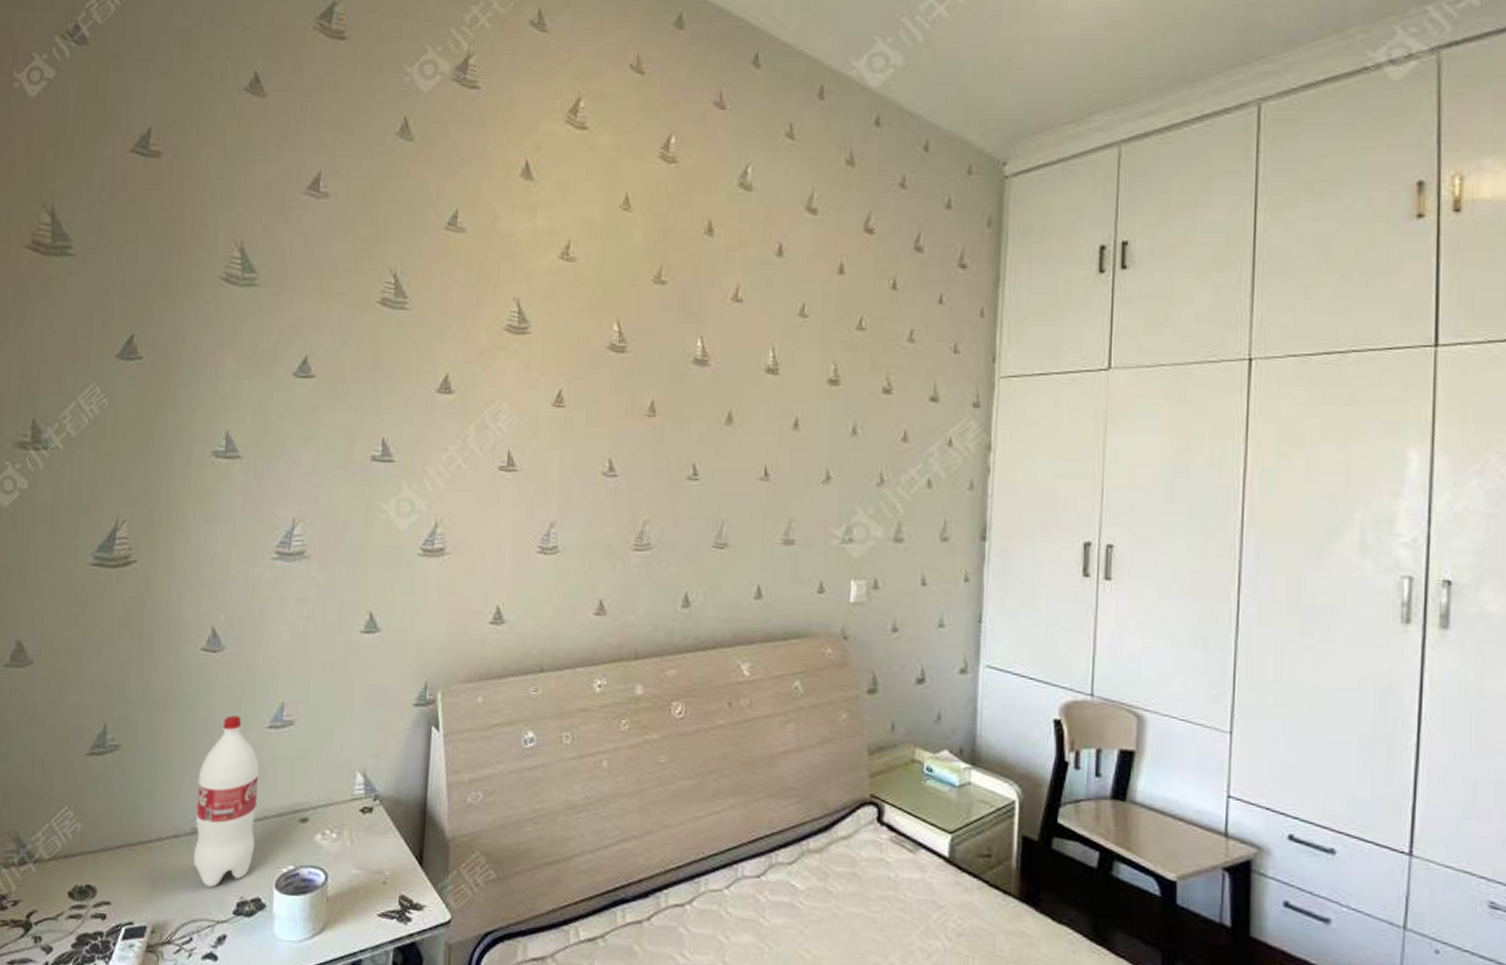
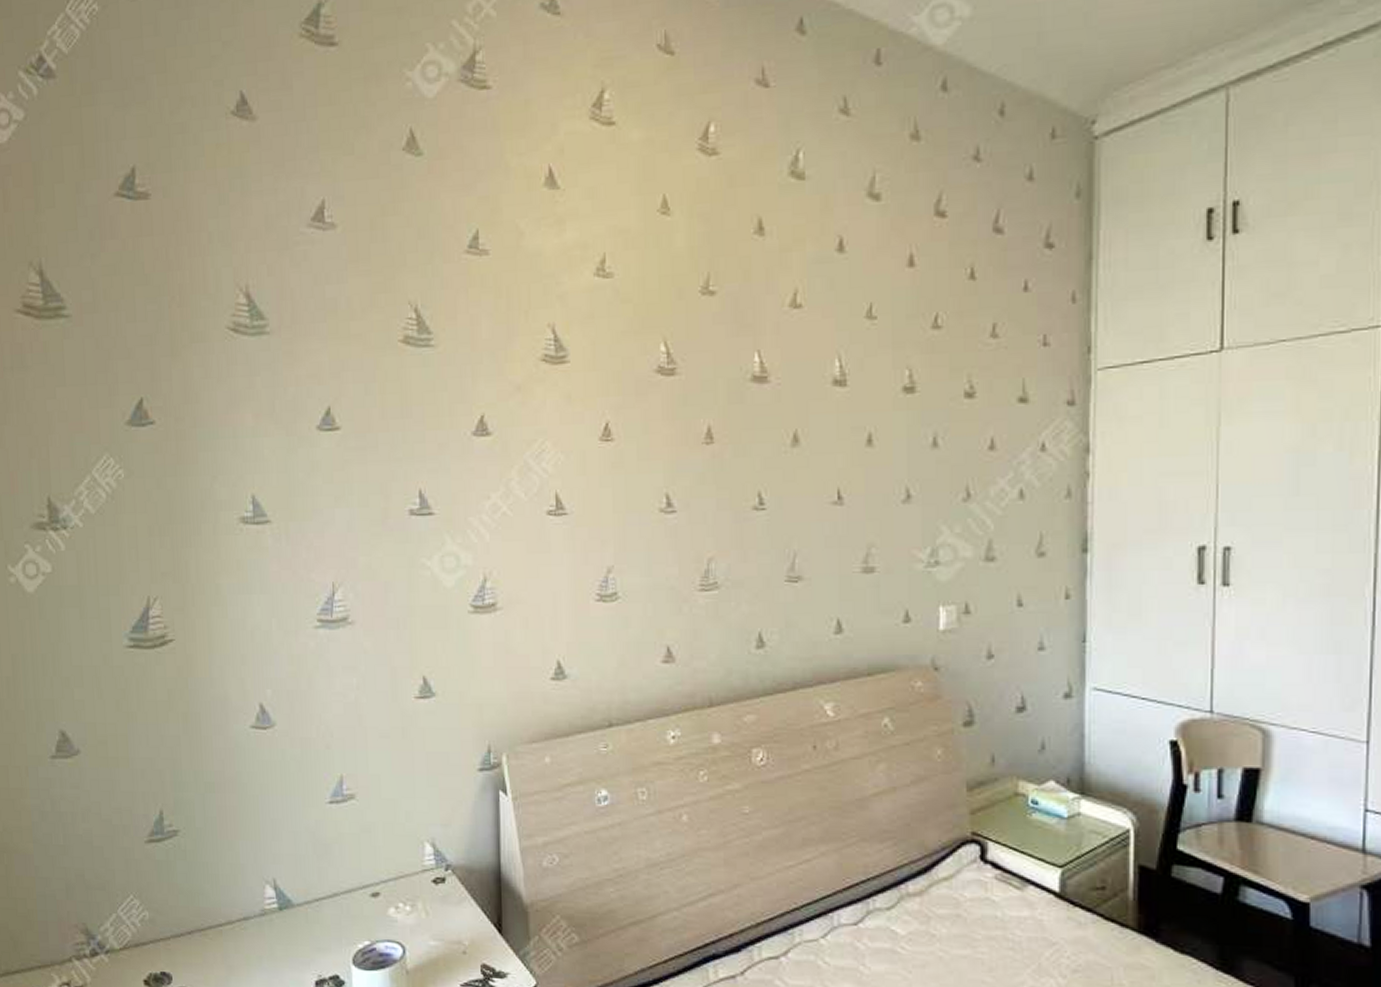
bottle: present [193,715,260,887] -> none [262,793,328,967]

